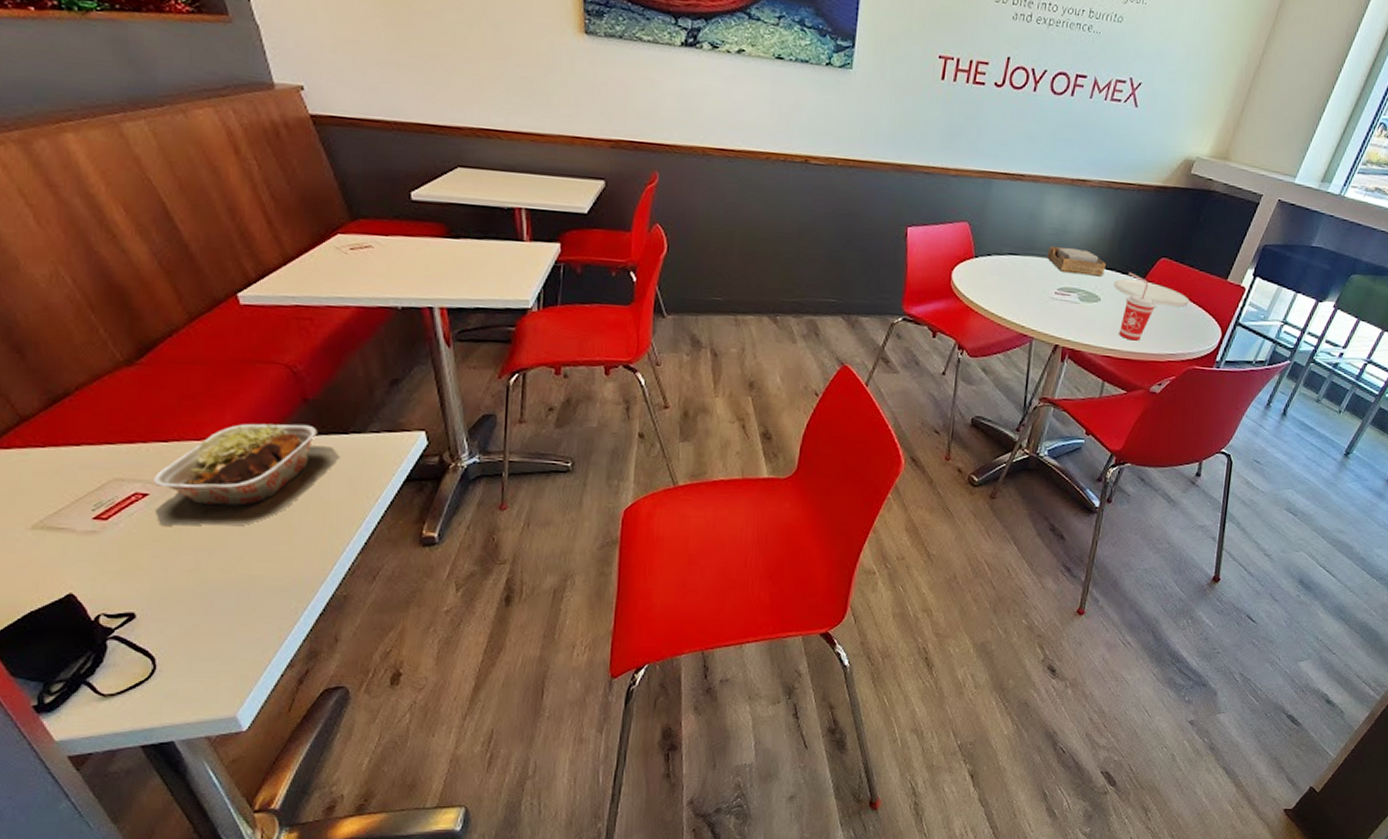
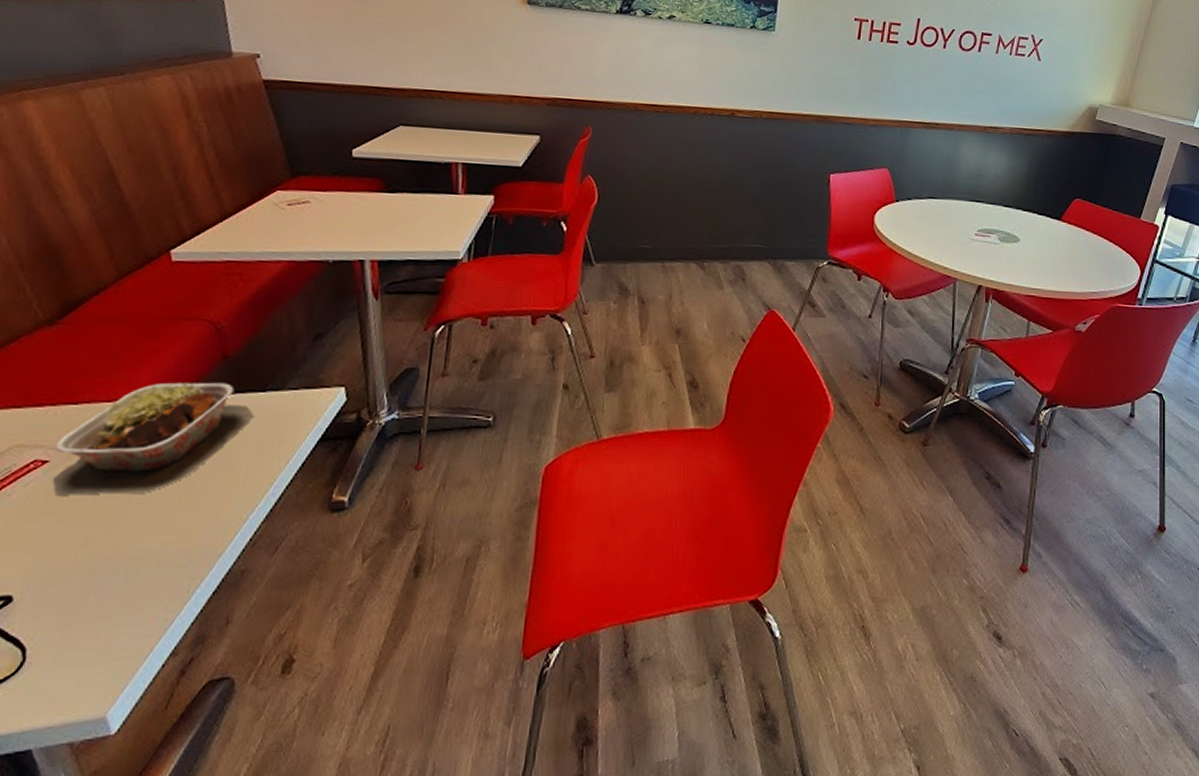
napkin holder: present [1047,247,1106,277] -> none [965,190,1022,218]
plate: present [1113,278,1190,307] -> none [1031,219,1106,246]
beverage cup: present [1119,272,1157,341] -> none [1040,213,1074,280]

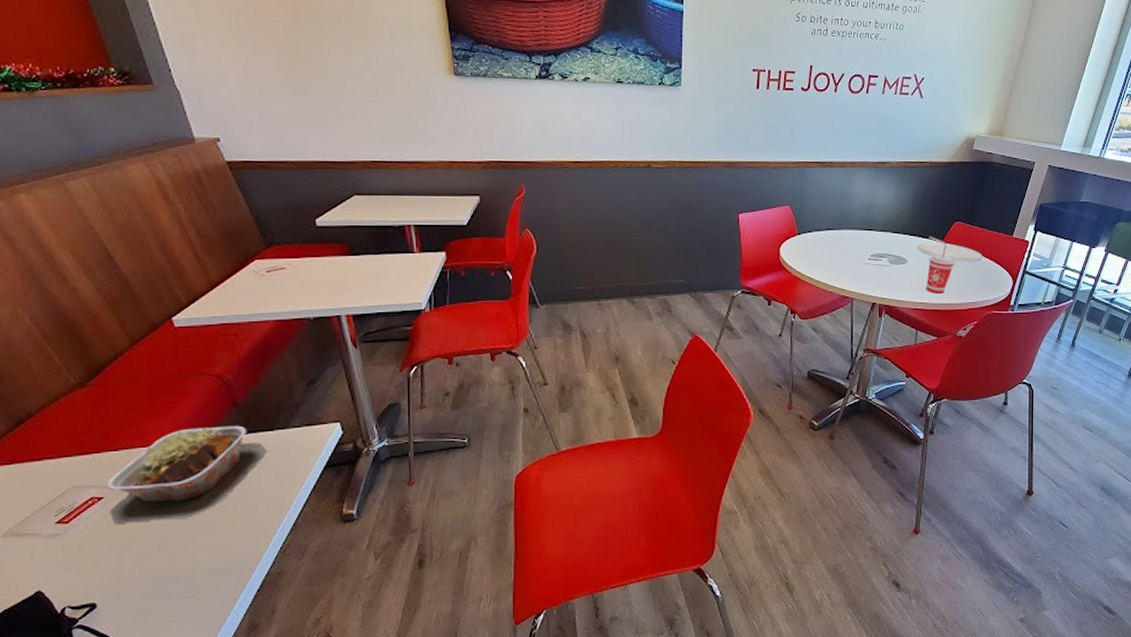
plate: none [1031,219,1106,246] -> present [917,242,983,262]
beverage cup: none [1040,213,1074,280] -> present [926,236,955,294]

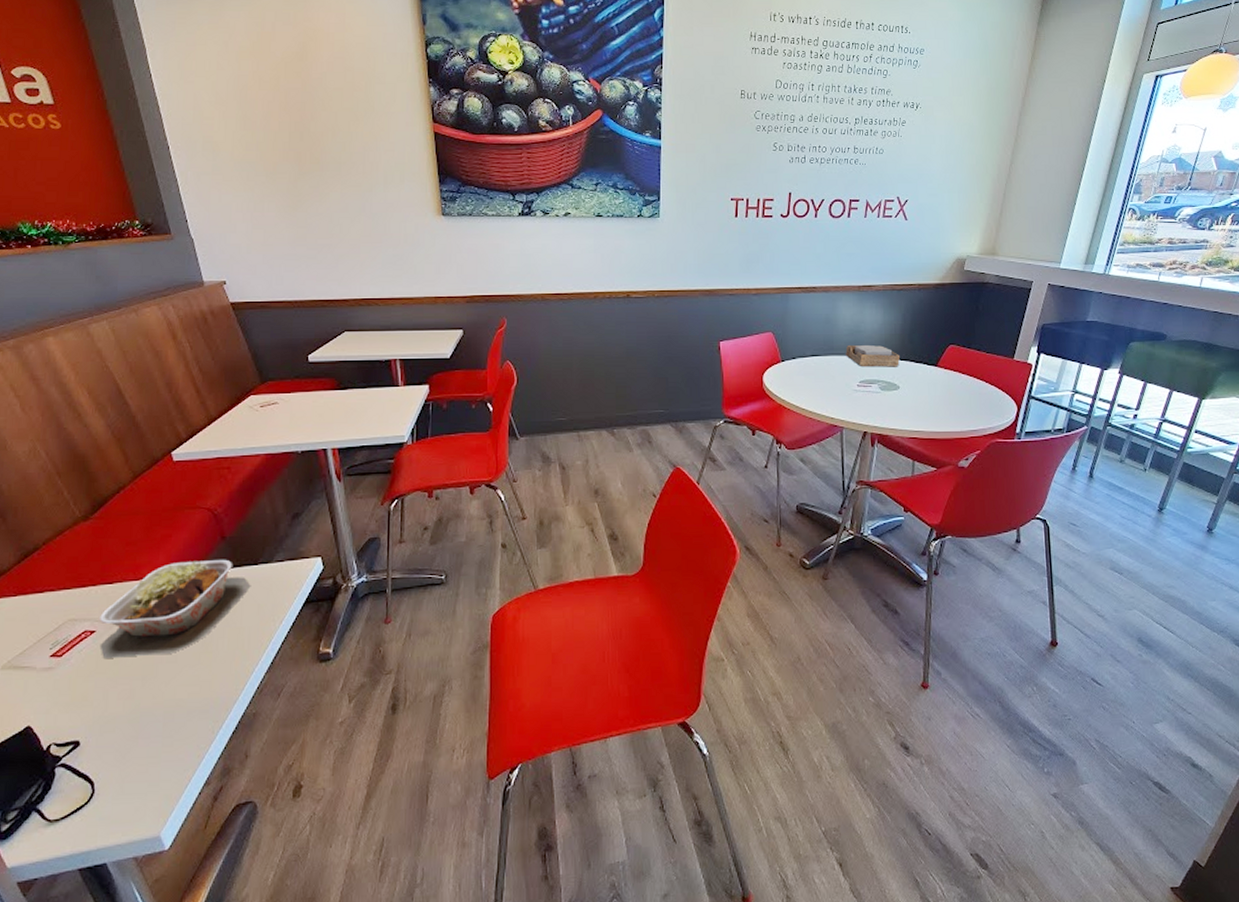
napkin holder: none [859,219,909,242] -> present [845,344,900,367]
plate: present [917,242,983,262] -> none [909,367,982,387]
beverage cup: present [926,236,955,294] -> none [921,360,952,421]

